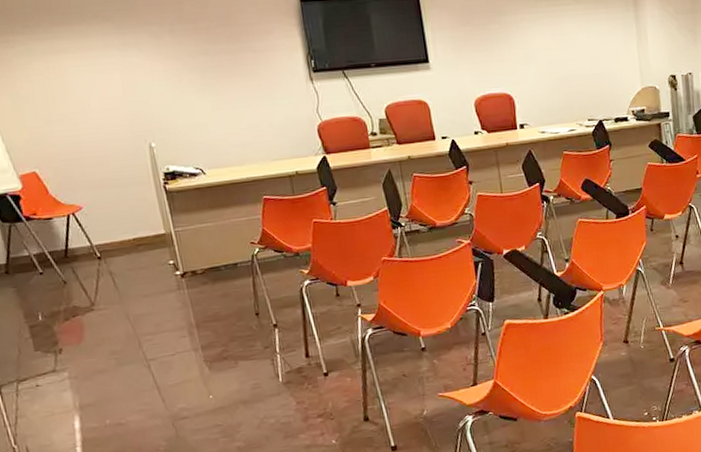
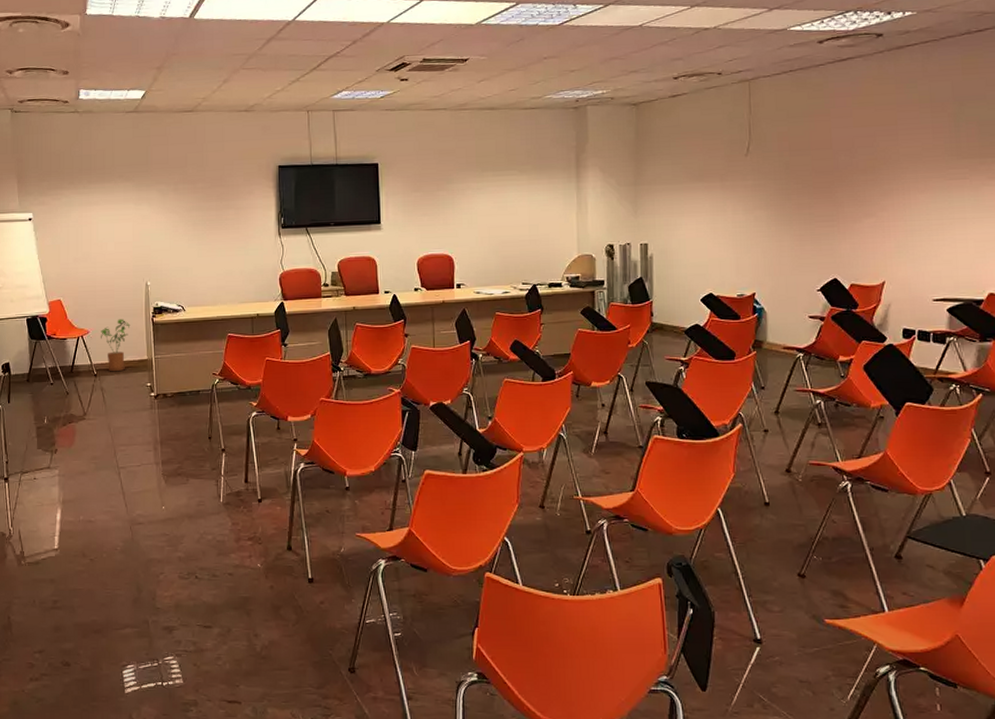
house plant: none [98,189,137,252] -> present [101,319,131,372]

